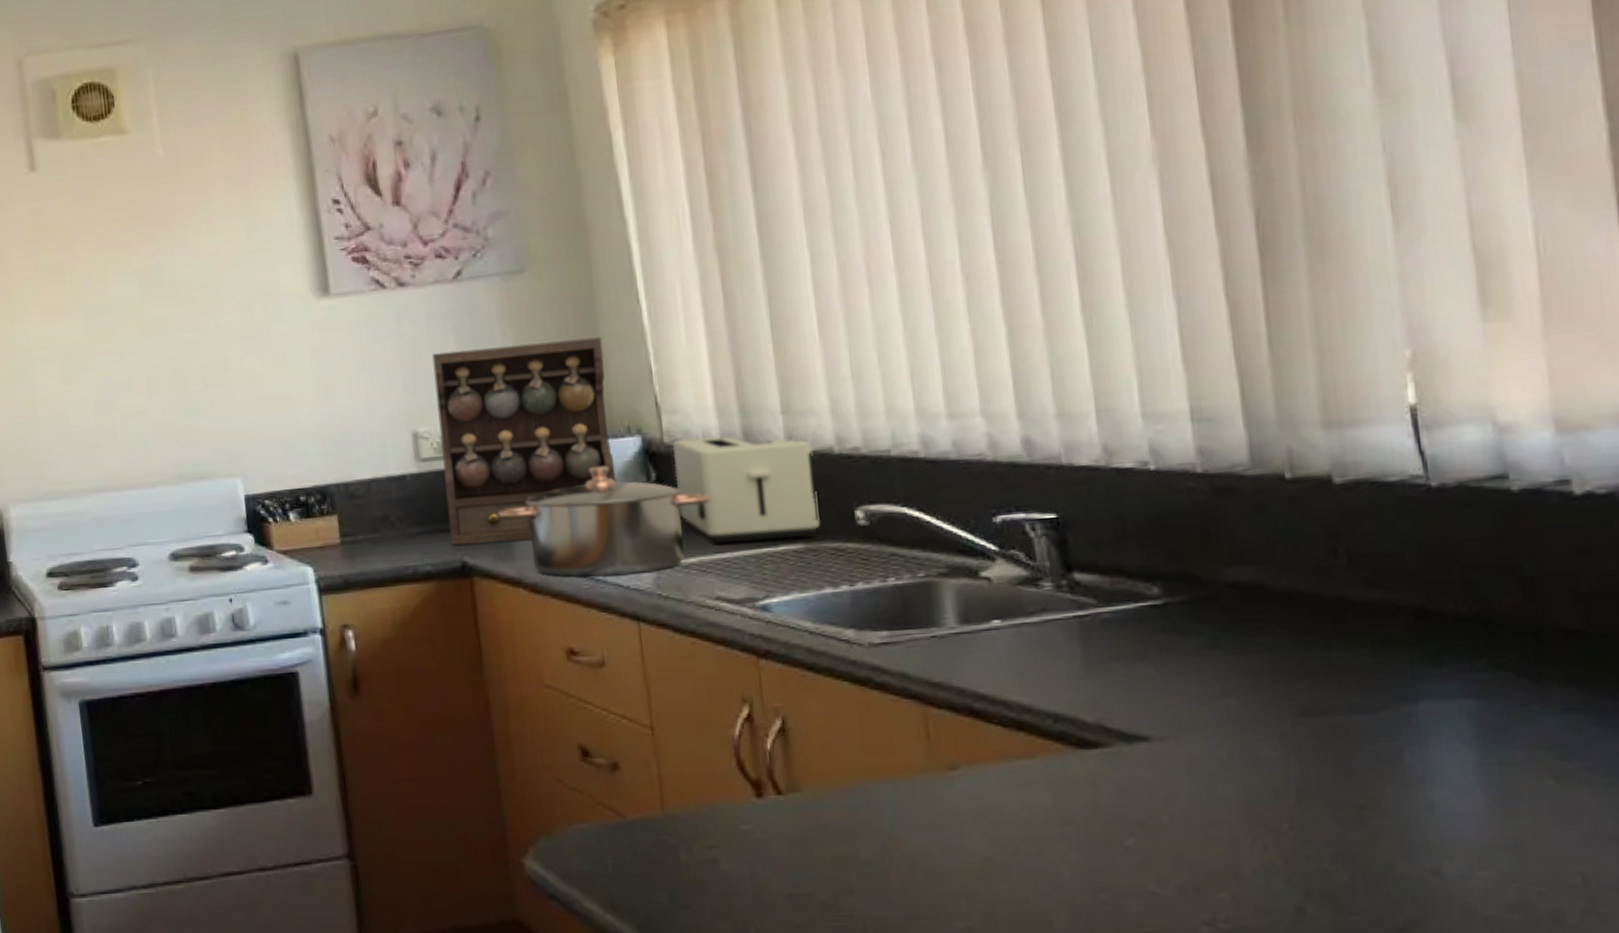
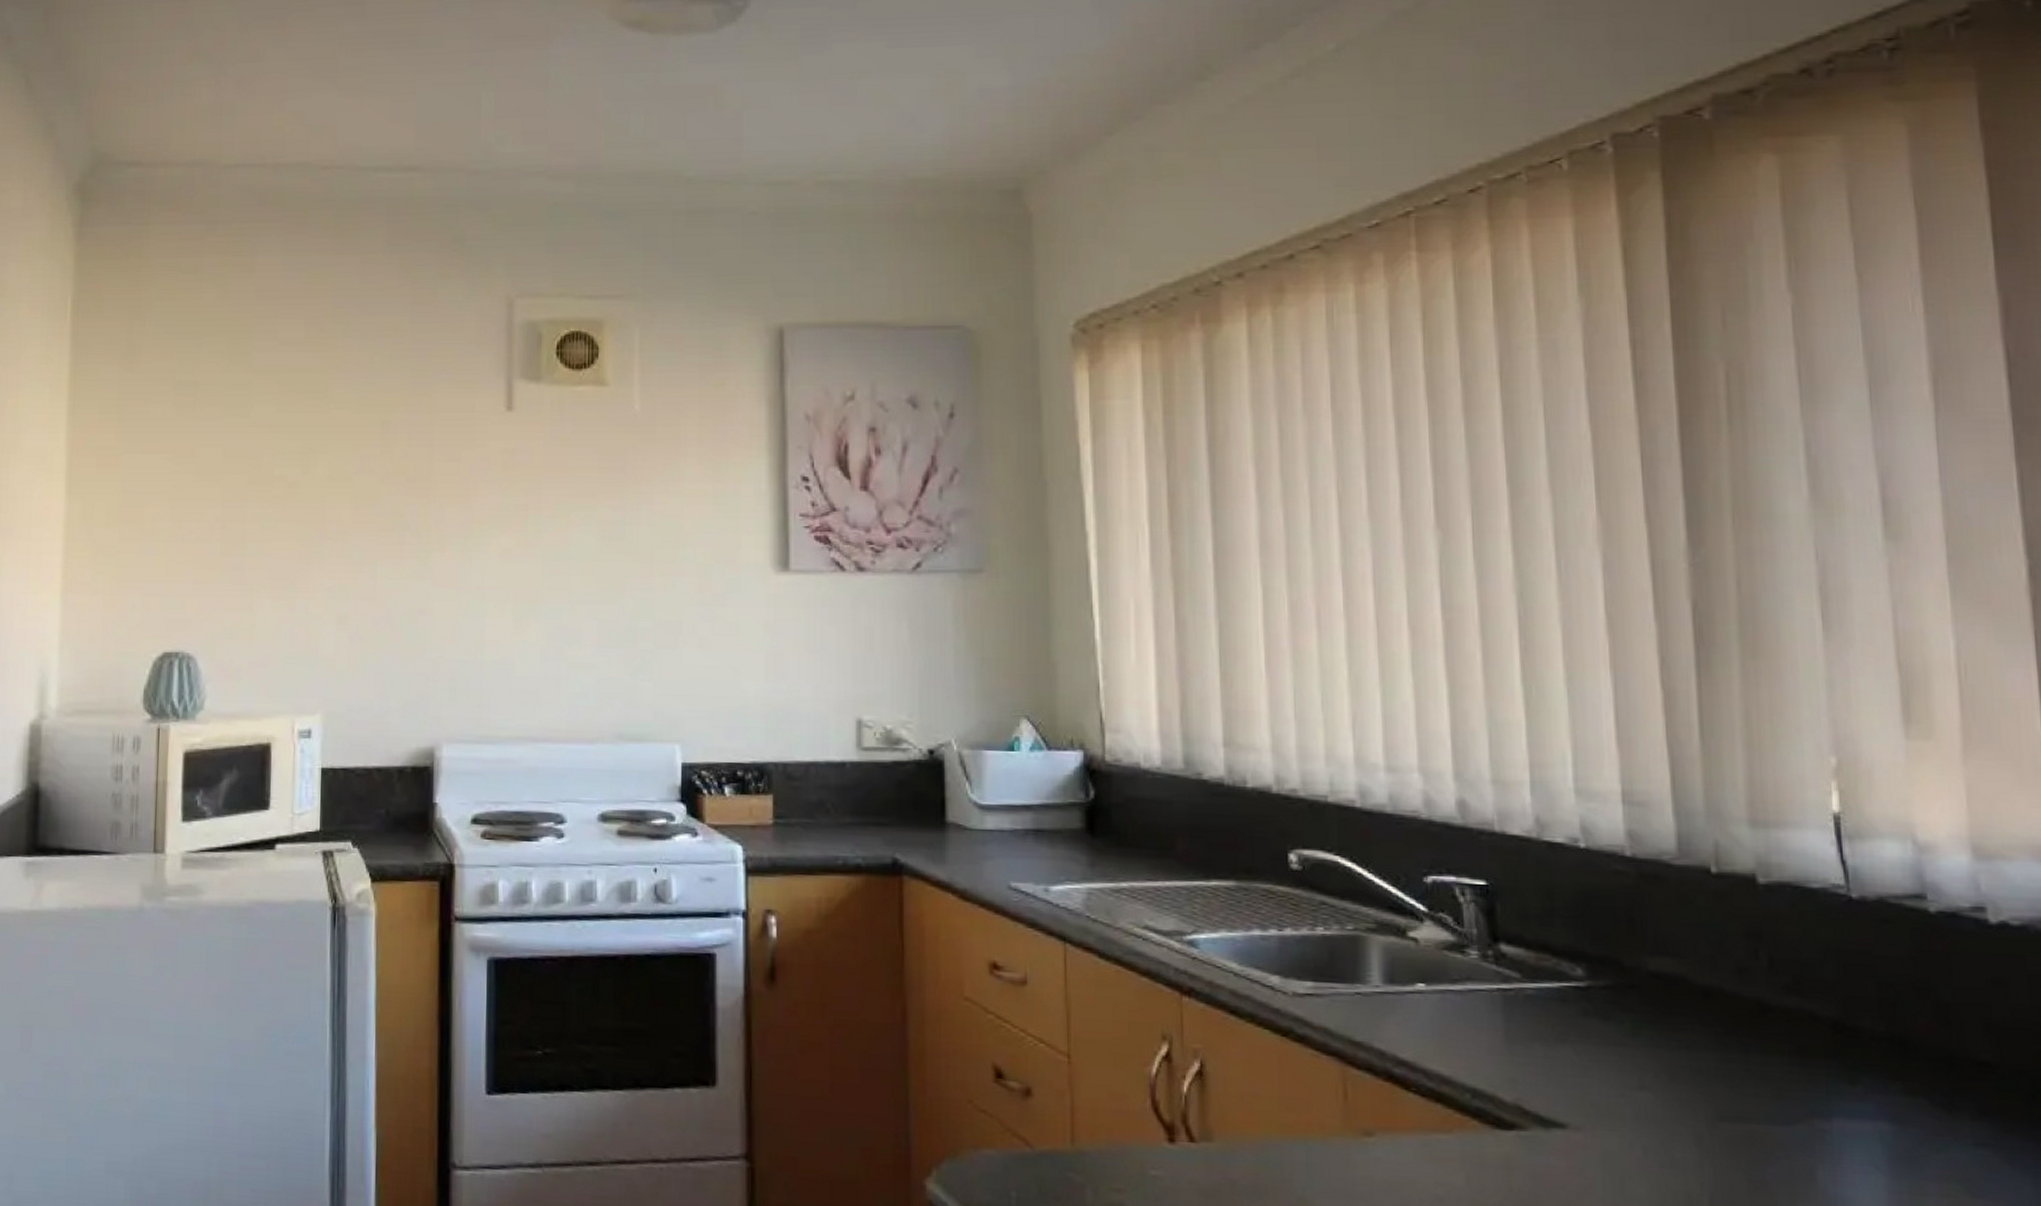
spice rack: present [432,337,617,546] -> none [884,642,1055,844]
cooking pot: present [498,465,710,577] -> none [934,776,1146,893]
toaster: present [672,435,820,544] -> none [1113,759,1253,877]

